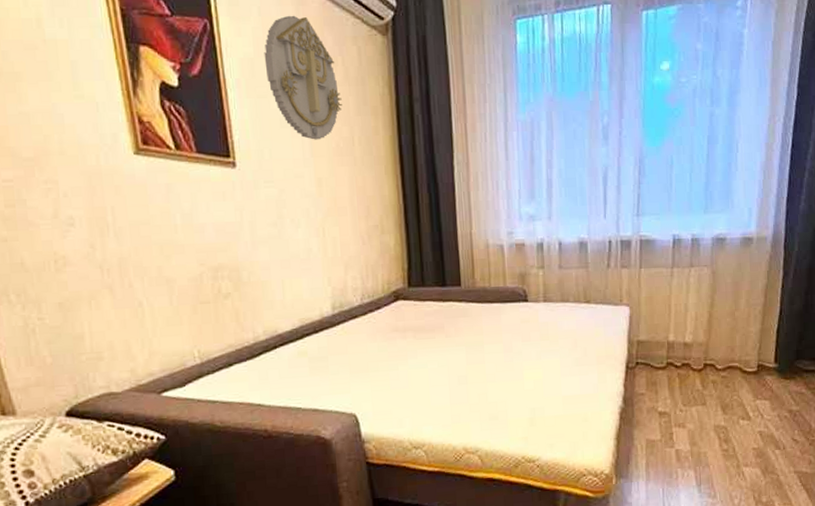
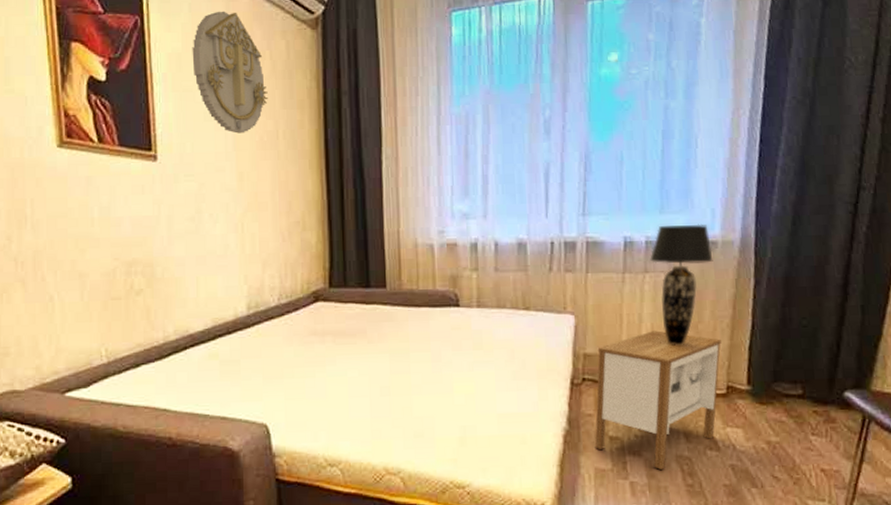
nightstand: none [646,318,754,438] -> present [594,330,721,470]
table lamp: none [695,222,749,331] -> present [650,224,713,346]

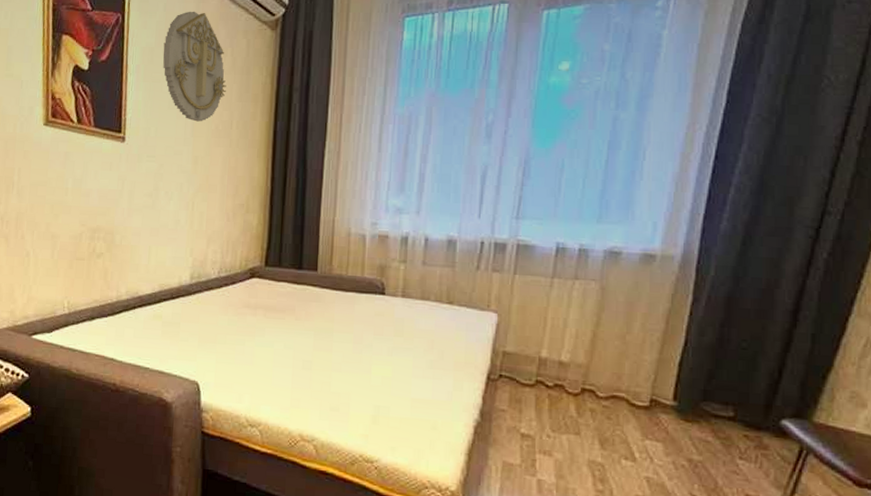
nightstand: present [594,330,721,470] -> none [505,336,649,472]
table lamp: present [650,224,713,346] -> none [582,235,650,354]

